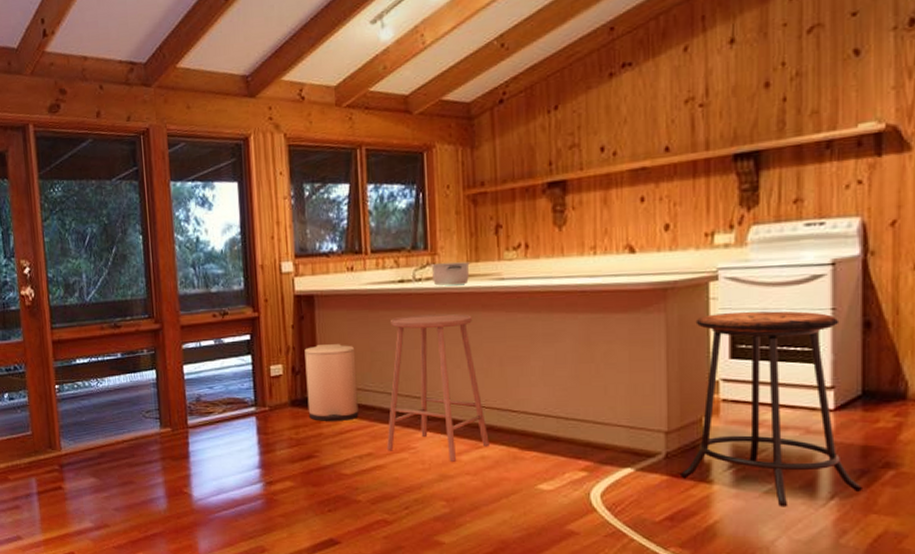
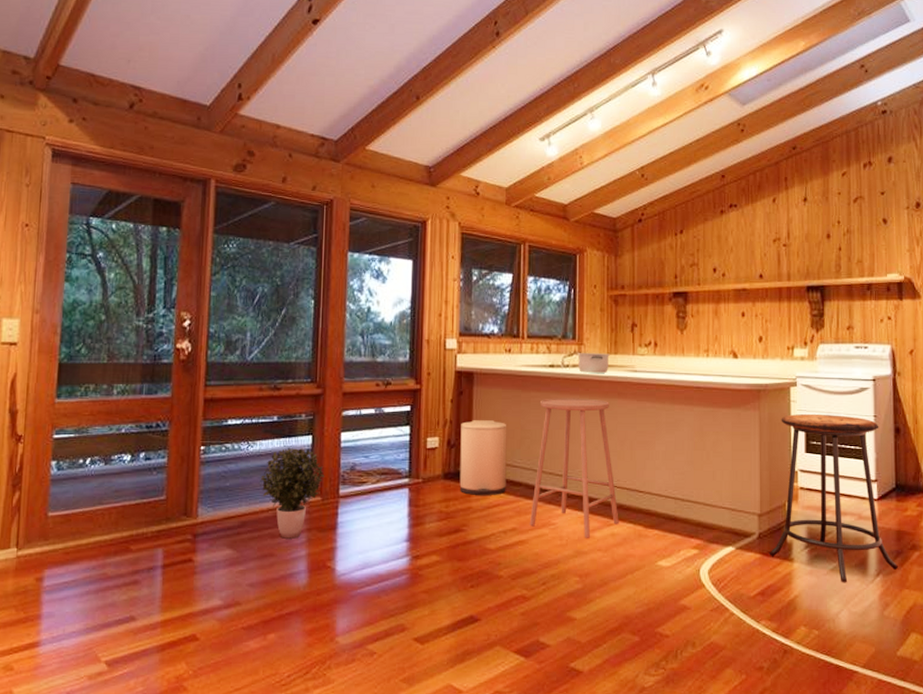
potted plant: none [112,382,172,467] -> present [260,447,325,539]

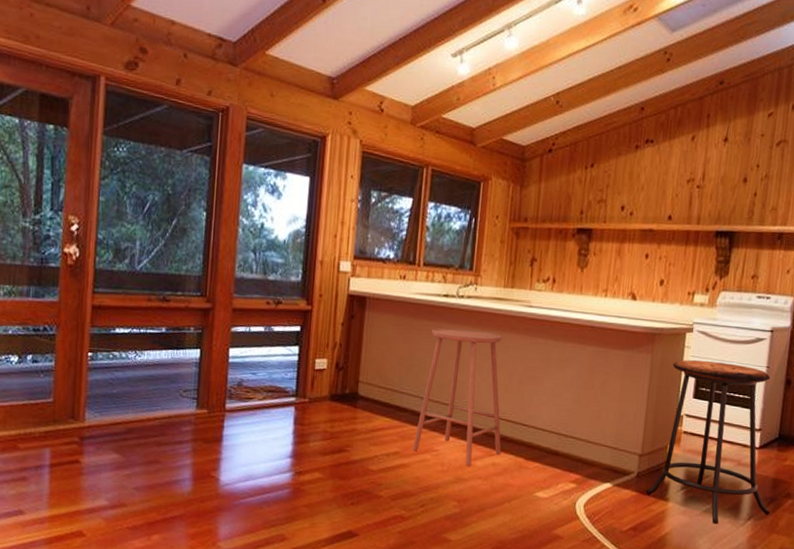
potted plant: present [260,447,325,539] -> none [147,359,212,448]
pedal bin: present [459,420,507,495] -> none [345,344,397,419]
cooking pot: present [577,353,610,373] -> none [473,284,506,306]

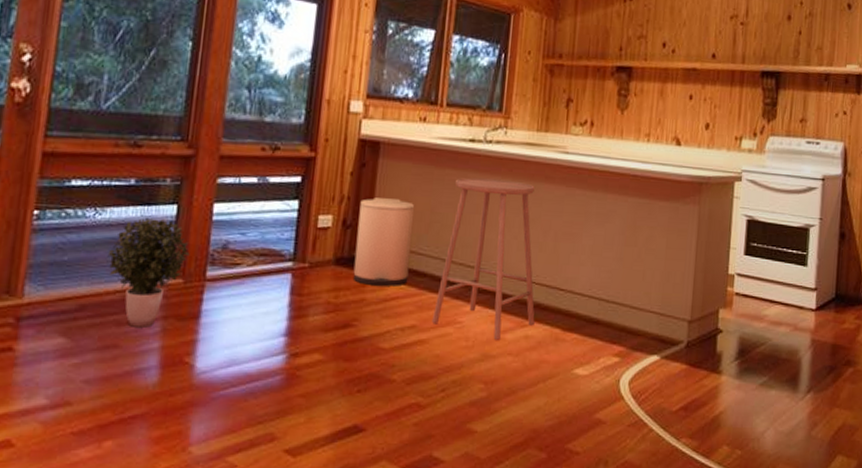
potted plant: none [147,359,212,448] -> present [107,217,190,328]
pedal bin: none [345,344,397,419] -> present [353,198,415,286]
bar stool: present [645,360,771,525] -> none [696,212,831,400]

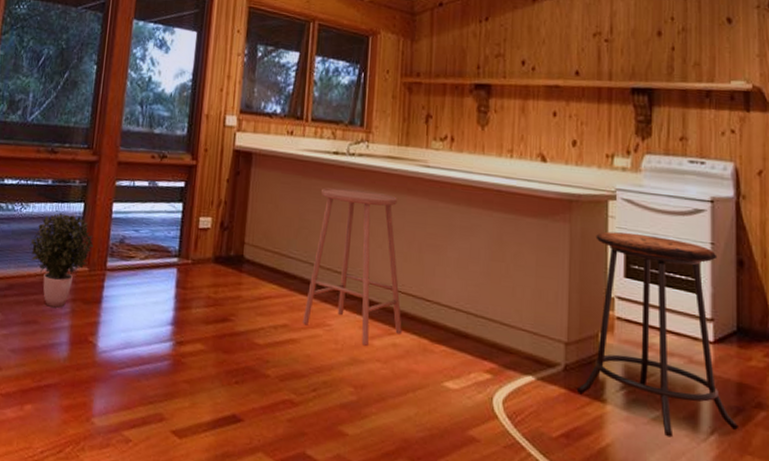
pedal bin: present [353,198,415,286] -> none [230,203,285,286]
bar stool: none [696,212,831,400] -> present [576,231,740,438]

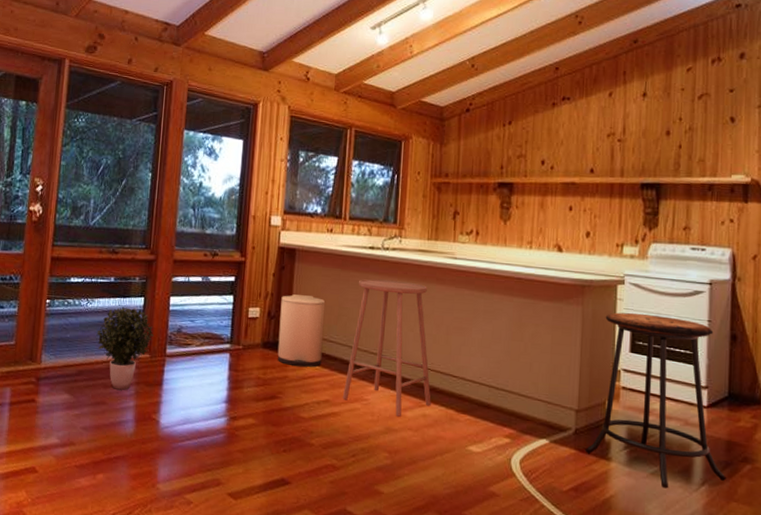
pedal bin: none [230,203,285,286] -> present [277,294,326,367]

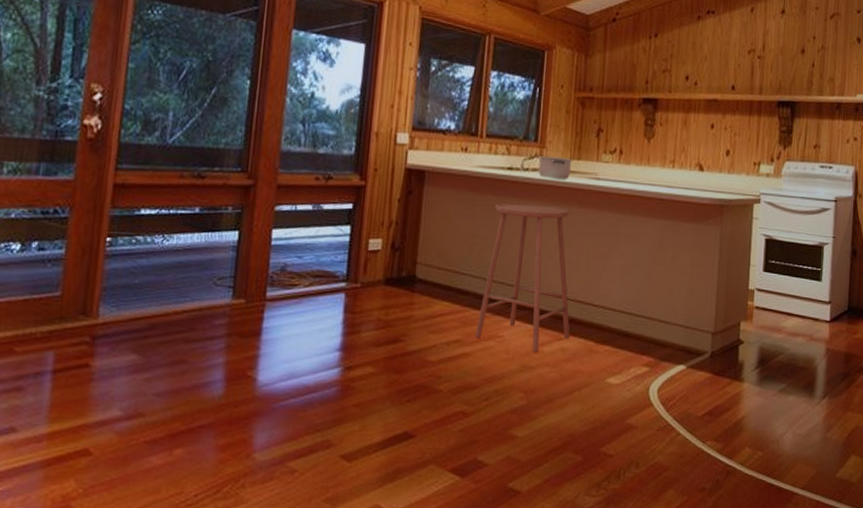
potted plant: present [96,306,154,390] -> none [175,242,251,344]
pedal bin: present [277,294,326,367] -> none [402,222,458,304]
cooking pot: none [398,237,430,258] -> present [538,156,573,179]
bar stool: present [585,312,727,489] -> none [719,231,845,405]

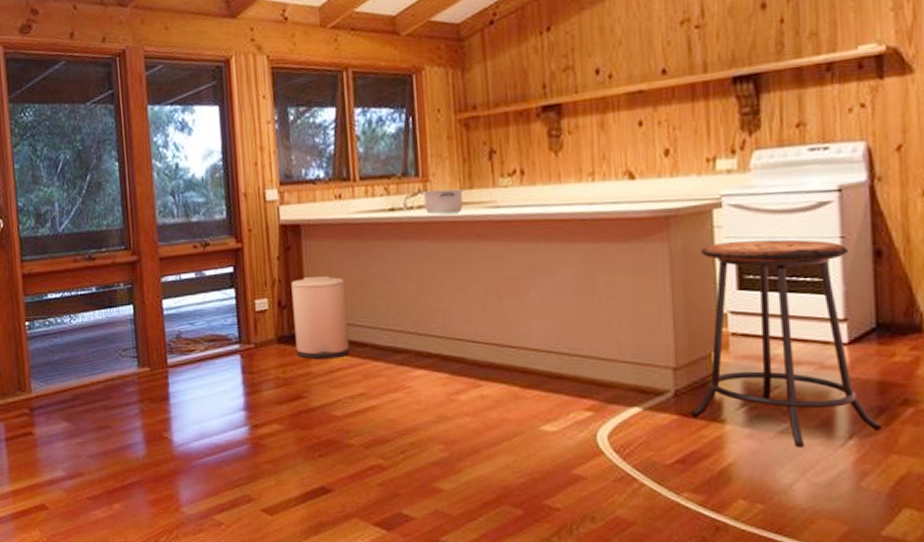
pedal bin: none [402,222,458,304] -> present [291,276,350,359]
stool: present [474,203,570,352] -> none [379,243,489,402]
bar stool: none [719,231,845,405] -> present [689,239,883,448]

